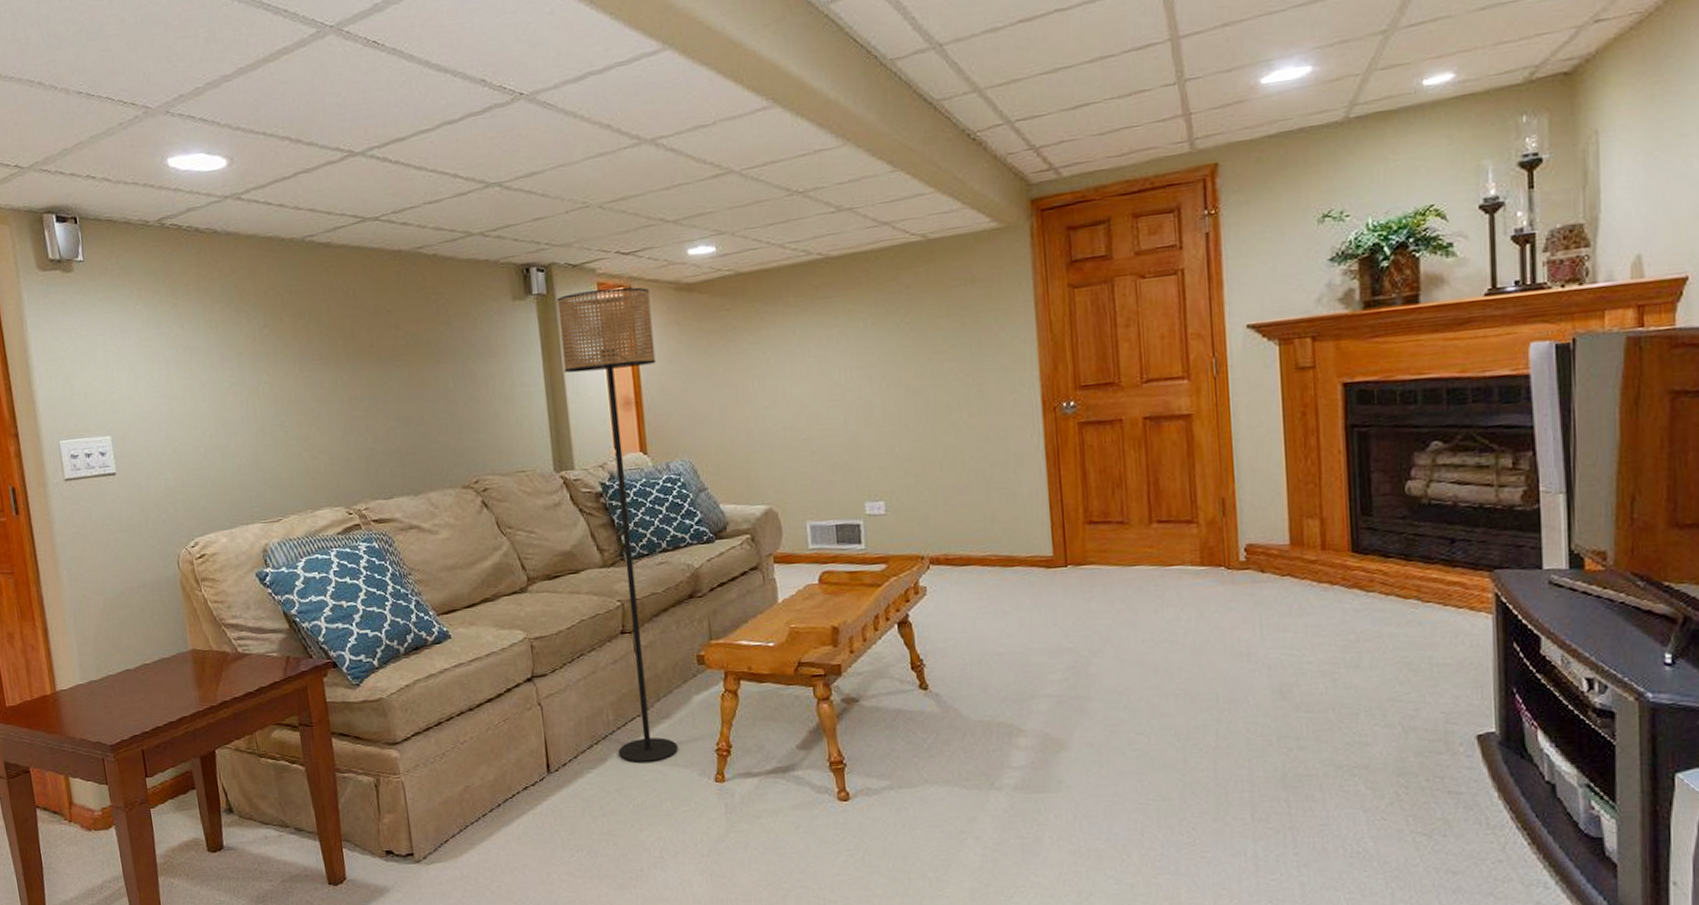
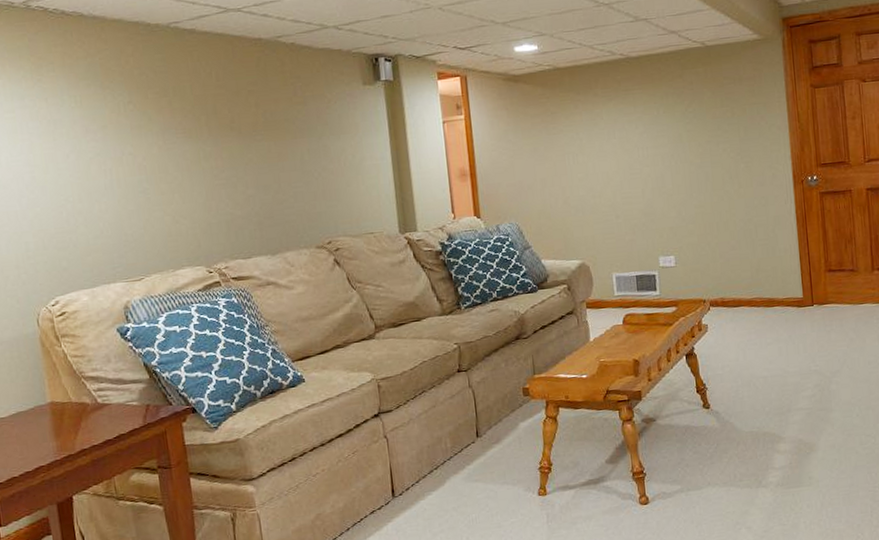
floor lamp: present [556,287,678,764] -> none [402,77,507,484]

